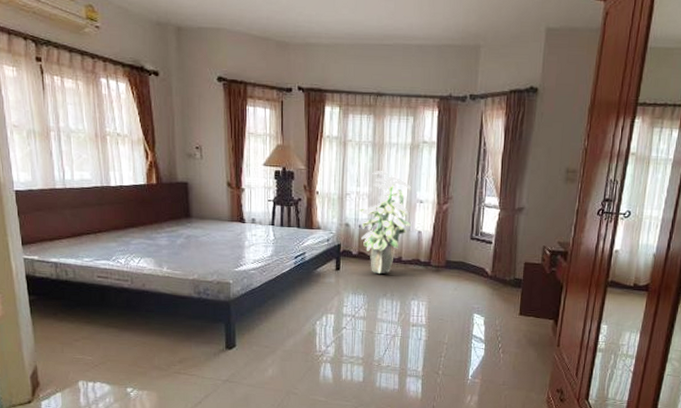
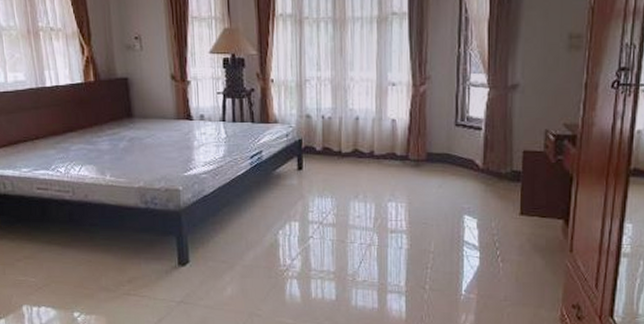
indoor plant: present [358,171,412,274] -> none [320,51,384,172]

